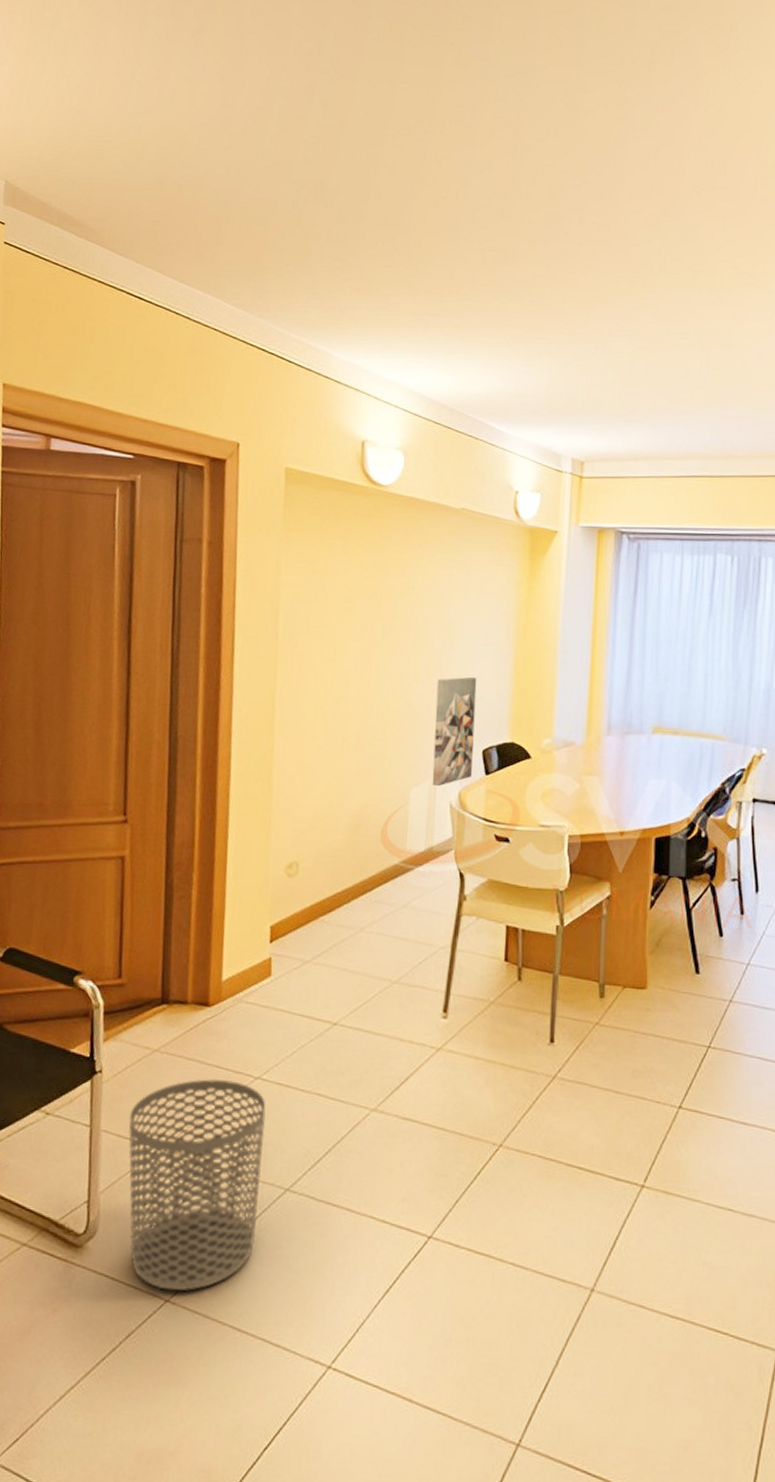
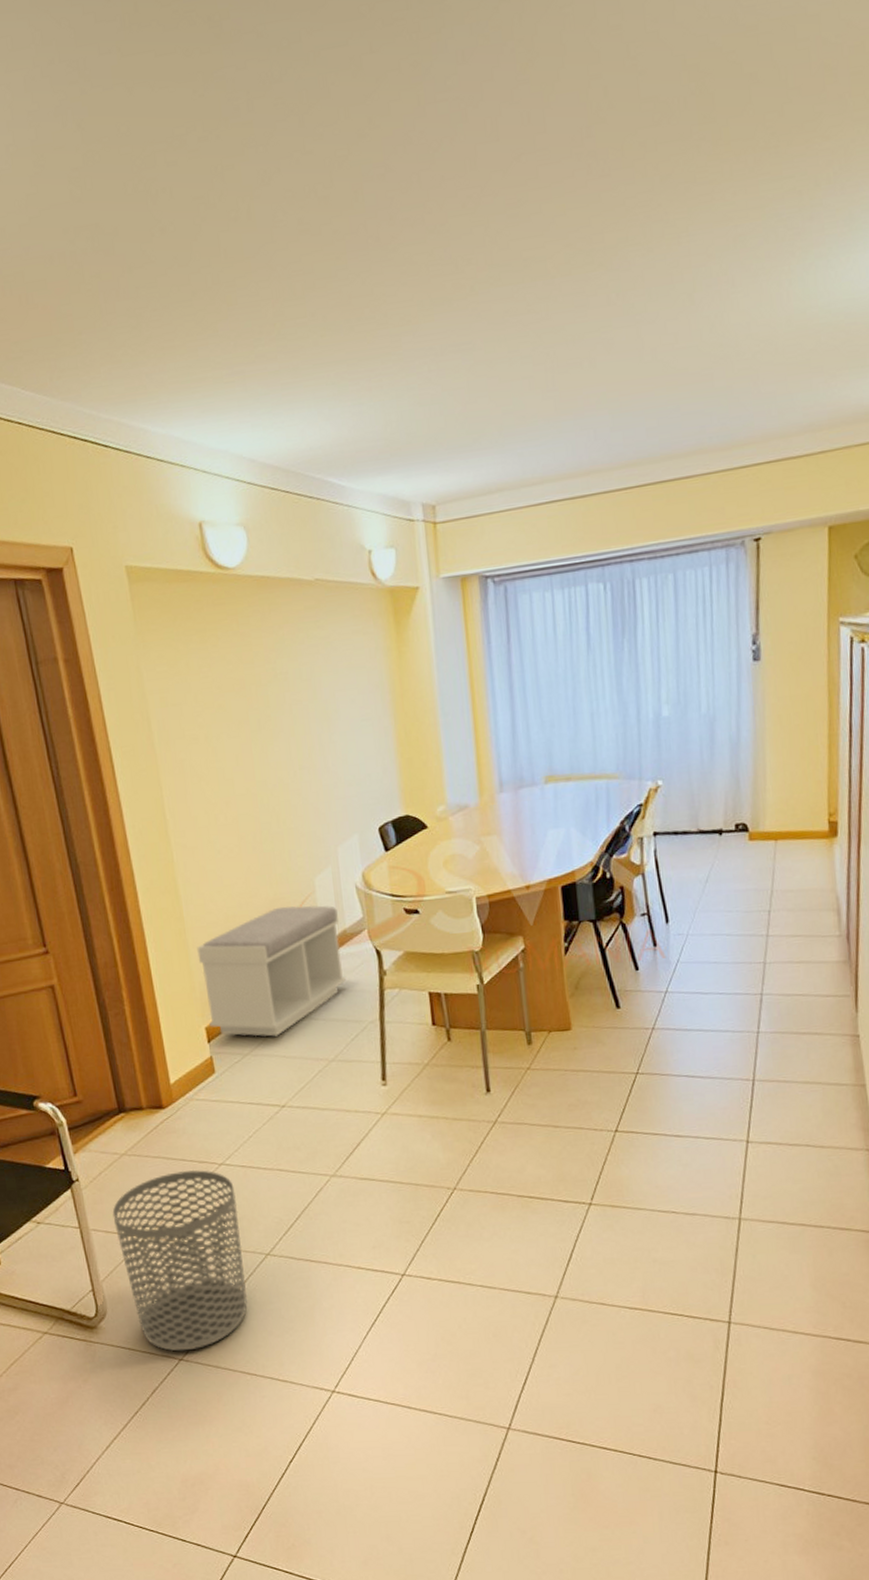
bench: none [275,813,428,947] -> present [197,905,346,1037]
wall art: present [432,677,477,787] -> none [322,756,373,871]

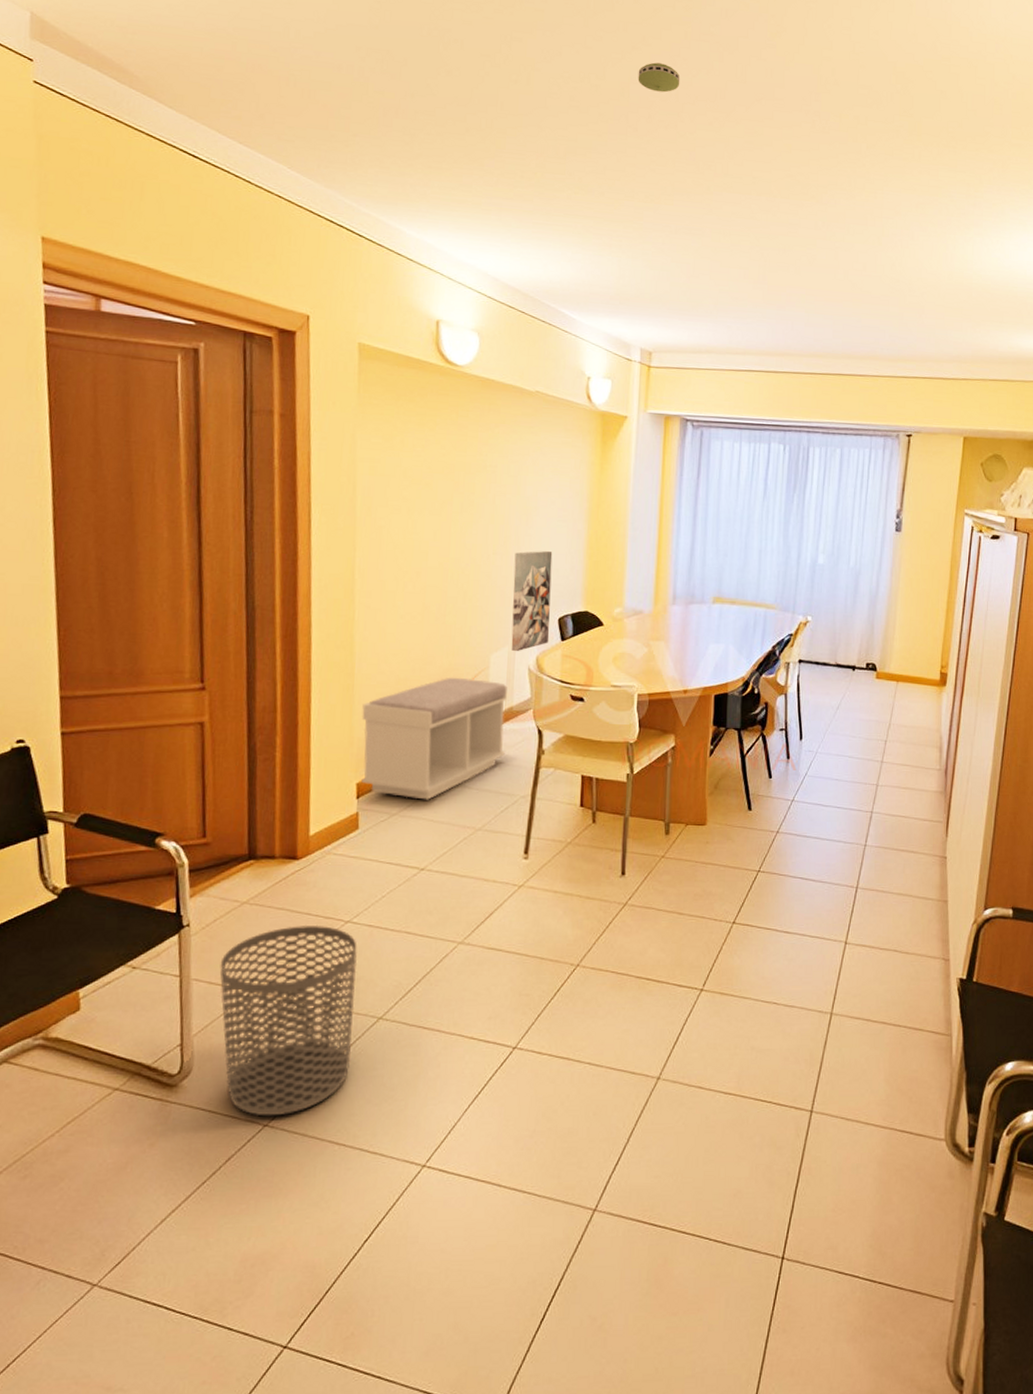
wall art: none [322,756,373,871] -> present [511,551,553,652]
smoke detector: none [369,145,421,185] -> present [638,62,681,93]

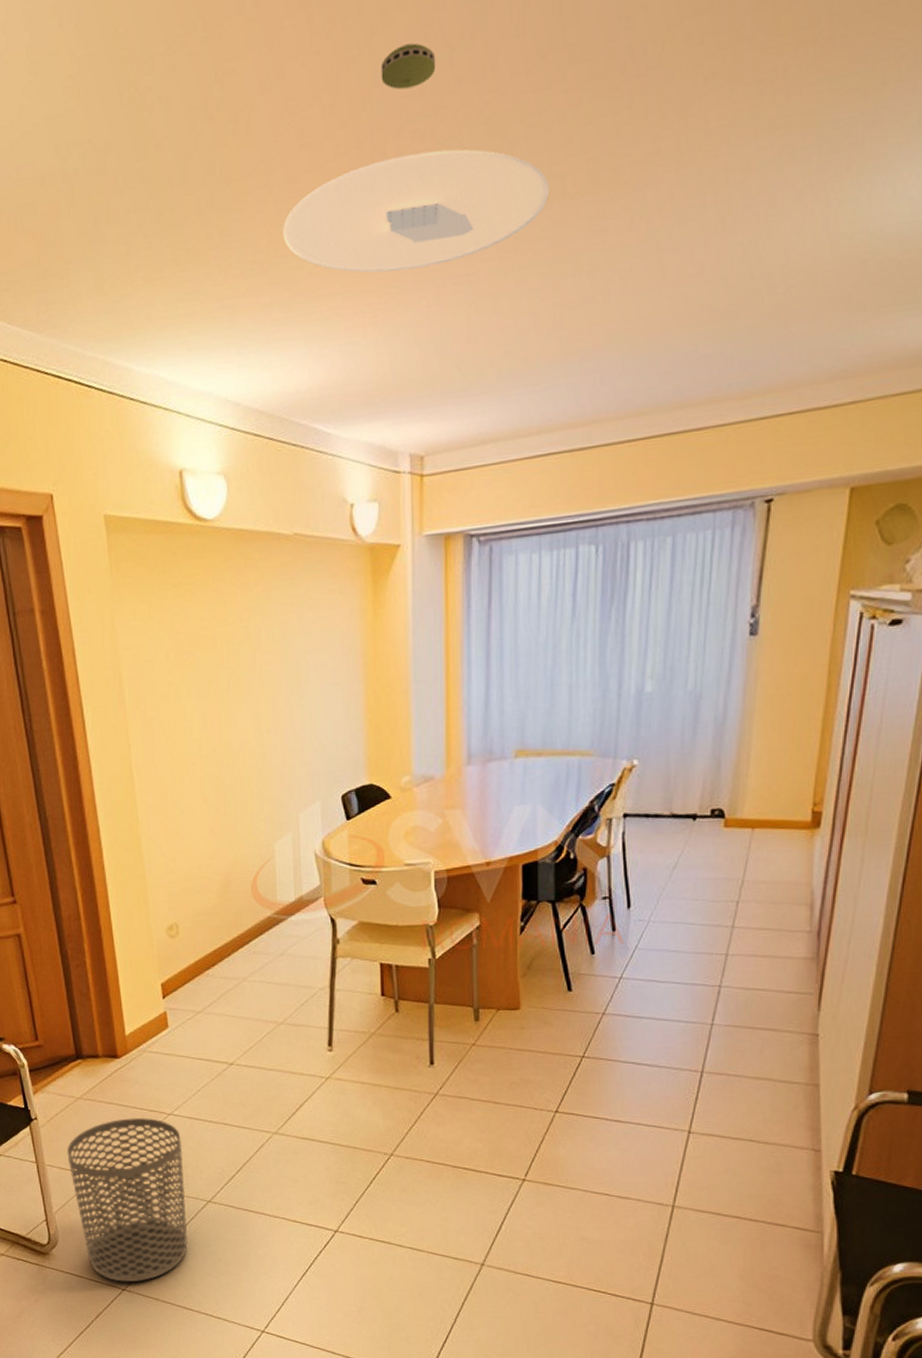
bench: present [361,677,508,800] -> none [157,870,299,997]
wall art: present [511,551,553,652] -> none [289,721,334,837]
ceiling light: none [549,133,759,217] -> present [283,149,550,273]

